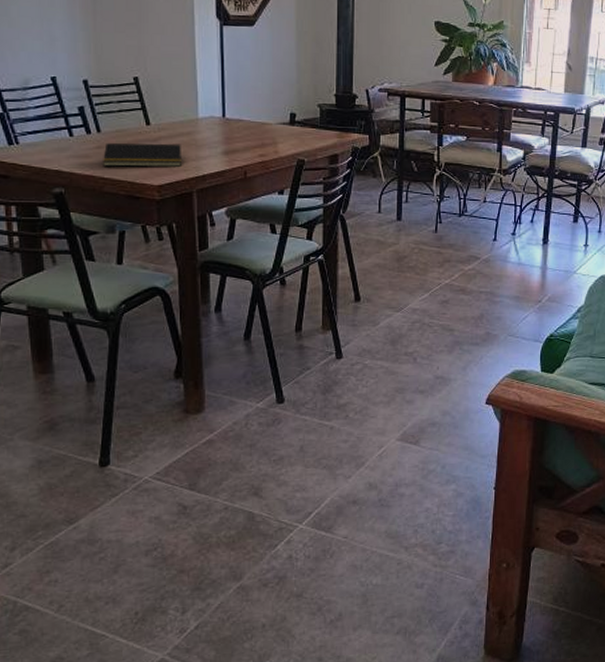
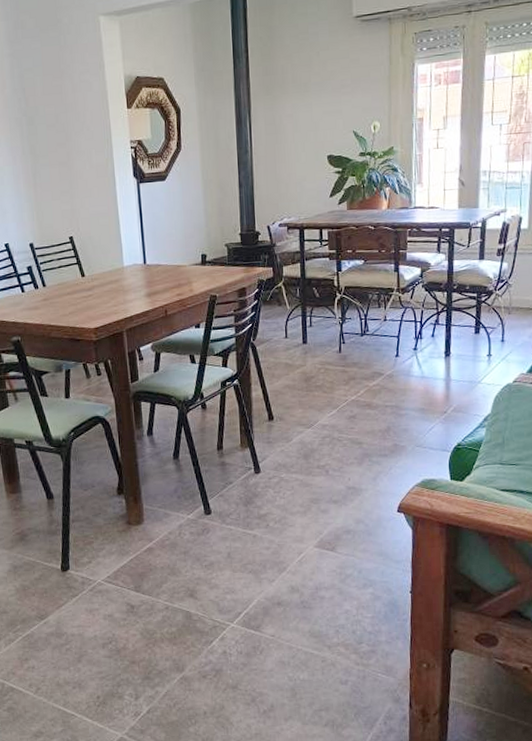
notepad: present [103,143,181,167] -> none [49,290,112,315]

